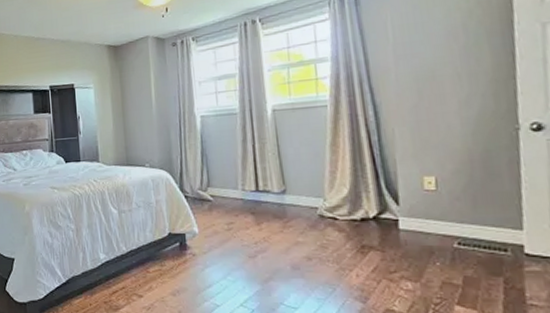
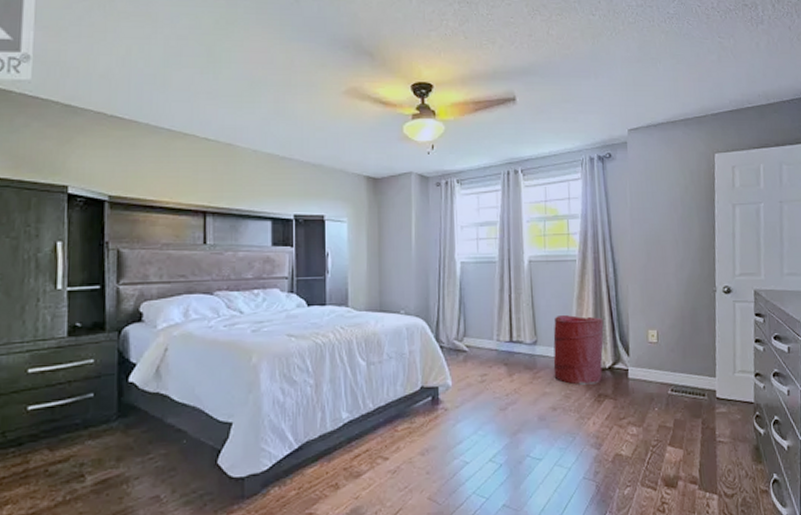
laundry hamper: none [304,163,366,235] -> present [553,315,604,385]

